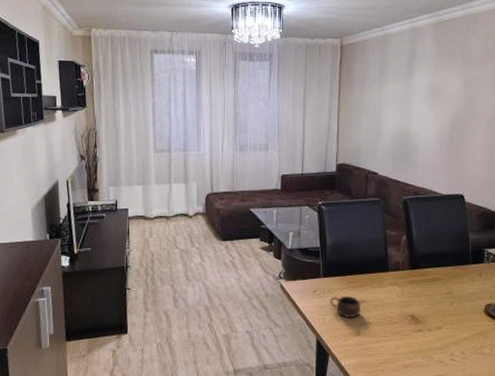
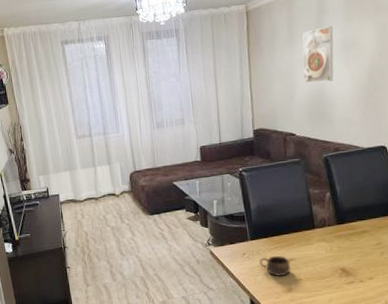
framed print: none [389,71,422,125] -> present [302,26,334,83]

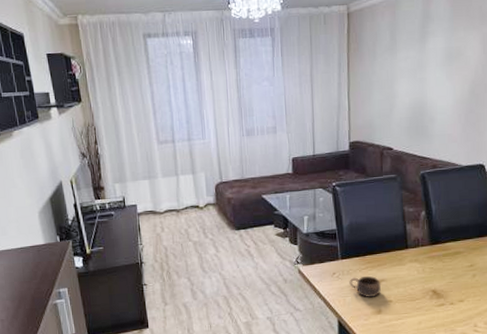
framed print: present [302,26,334,83] -> none [403,34,438,95]

